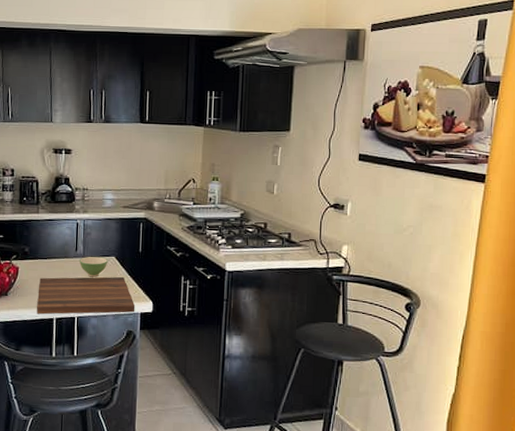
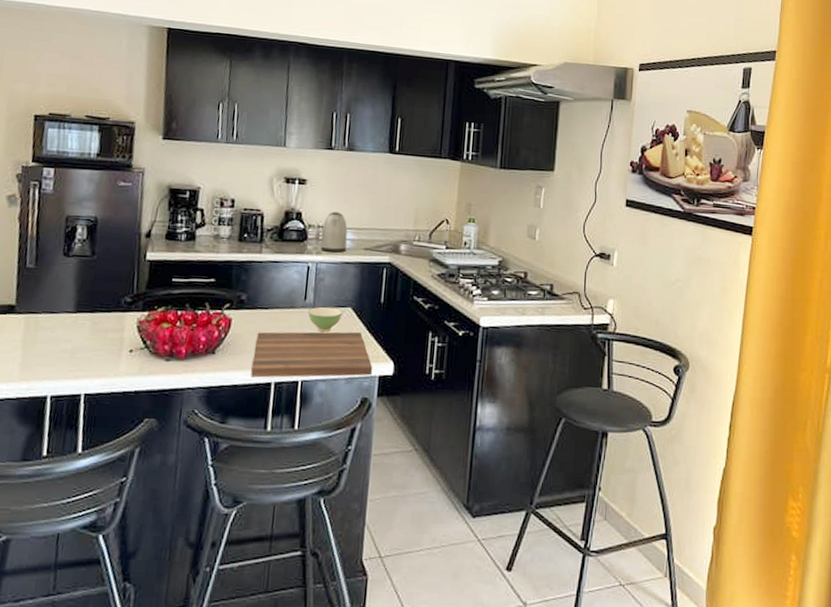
kettle: none [86,176,108,211] -> present [320,211,348,253]

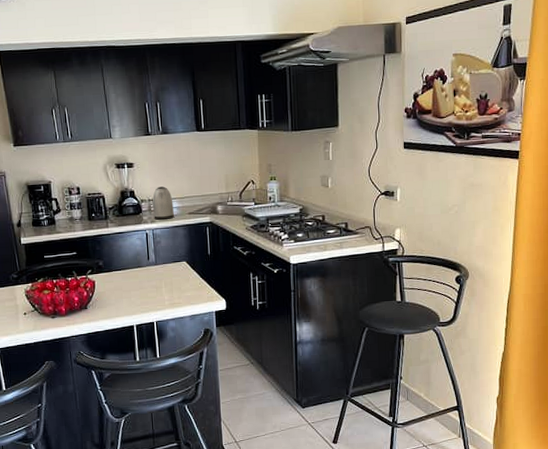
cutting board: present [251,331,373,378] -> none [116,279,210,323]
bowl: present [307,306,344,332] -> none [152,262,180,283]

